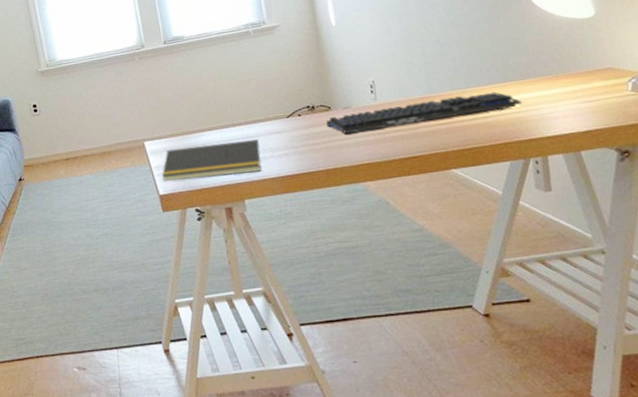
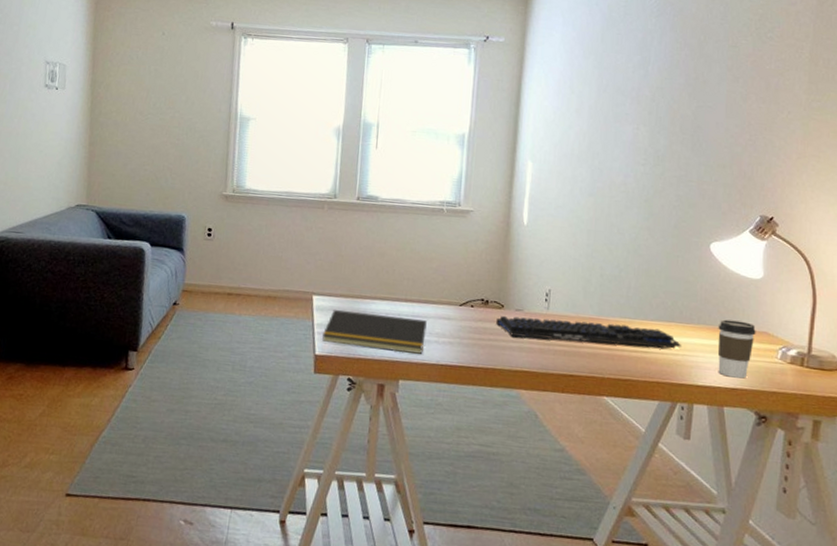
coffee cup: none [557,62,600,121] -> present [717,319,756,379]

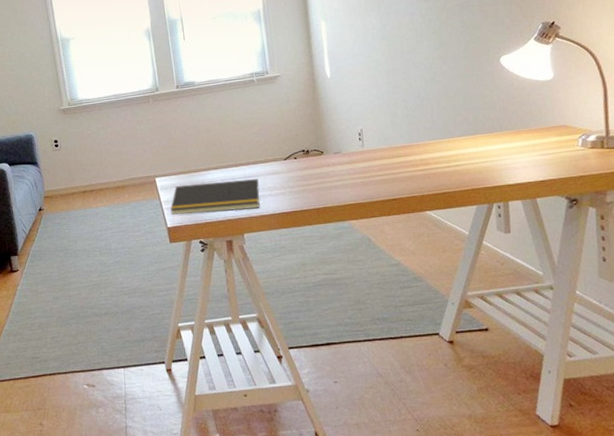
keyboard: present [496,315,682,349] -> none [319,143,490,176]
coffee cup: present [717,319,756,379] -> none [519,120,555,172]

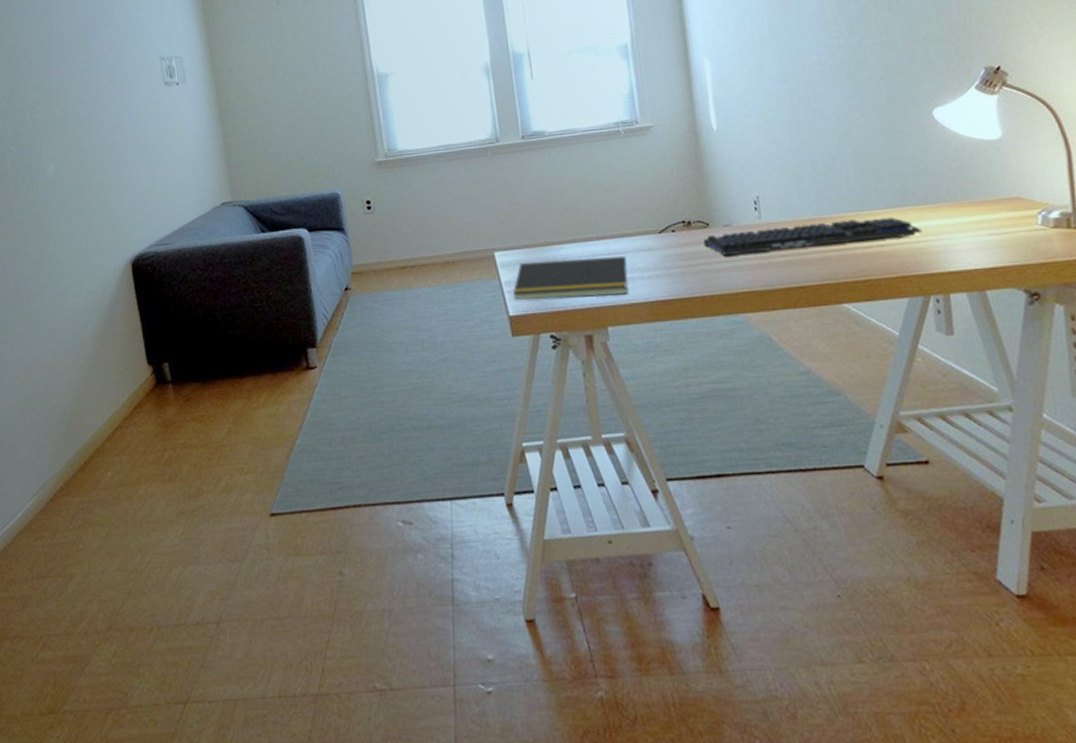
keyboard: none [319,143,490,176] -> present [703,217,924,256]

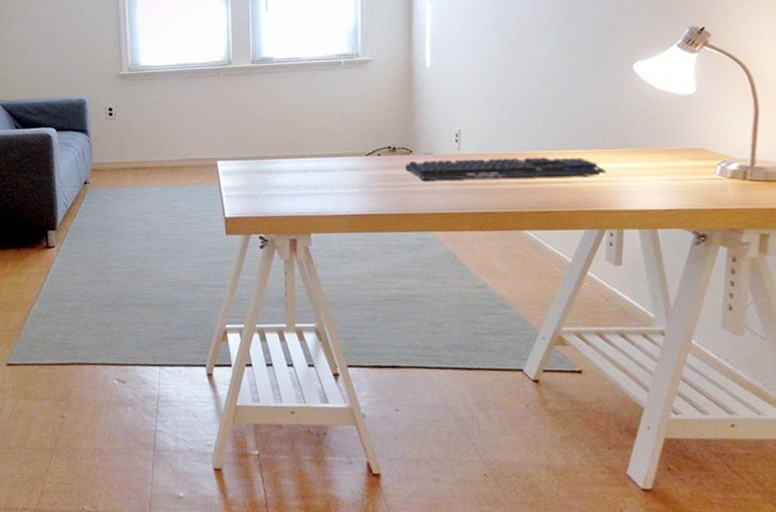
notepad: present [513,256,628,300] -> none [231,173,334,208]

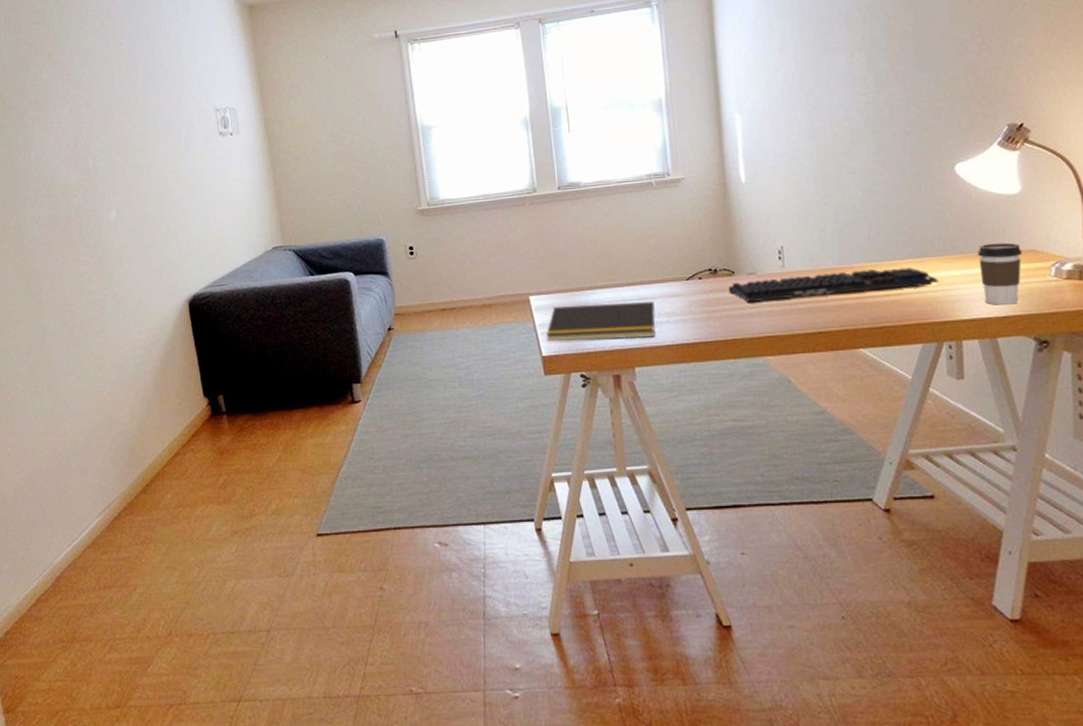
notepad: none [231,173,334,208] -> present [546,302,656,342]
coffee cup: none [647,140,690,199] -> present [977,242,1022,305]

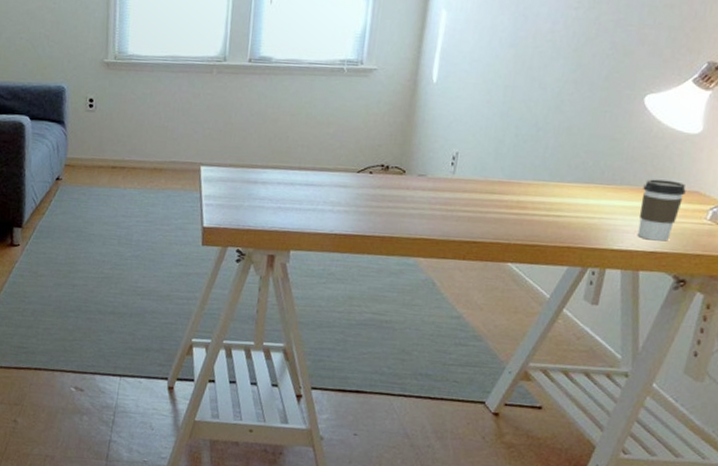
notepad: present [546,302,656,342] -> none [210,181,321,224]
keyboard: present [729,267,940,302] -> none [396,181,600,212]

